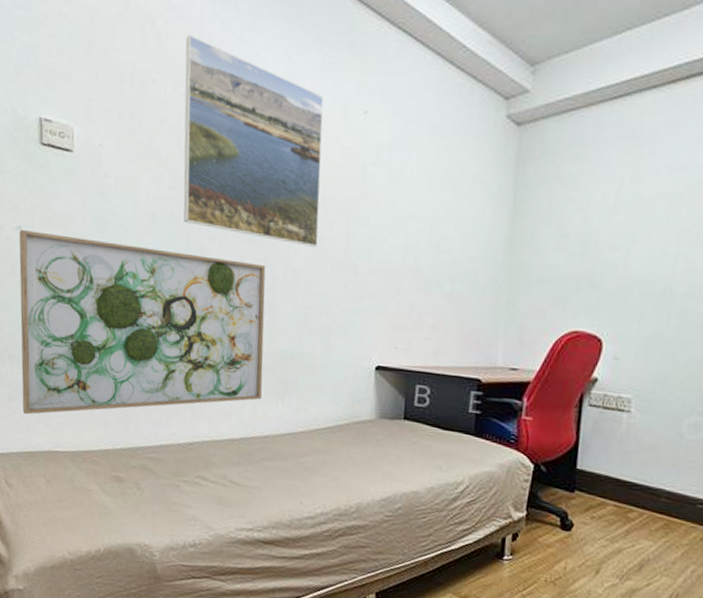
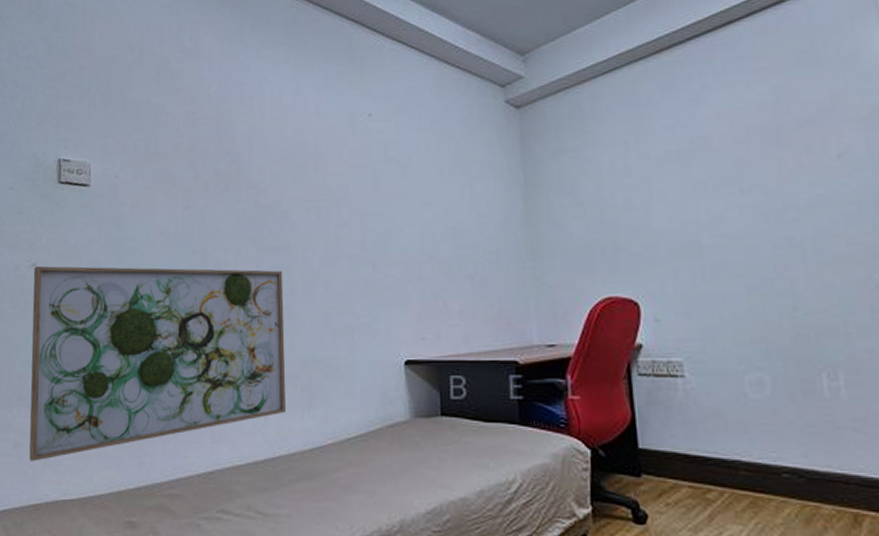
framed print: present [183,35,324,247] -> none [197,69,334,247]

